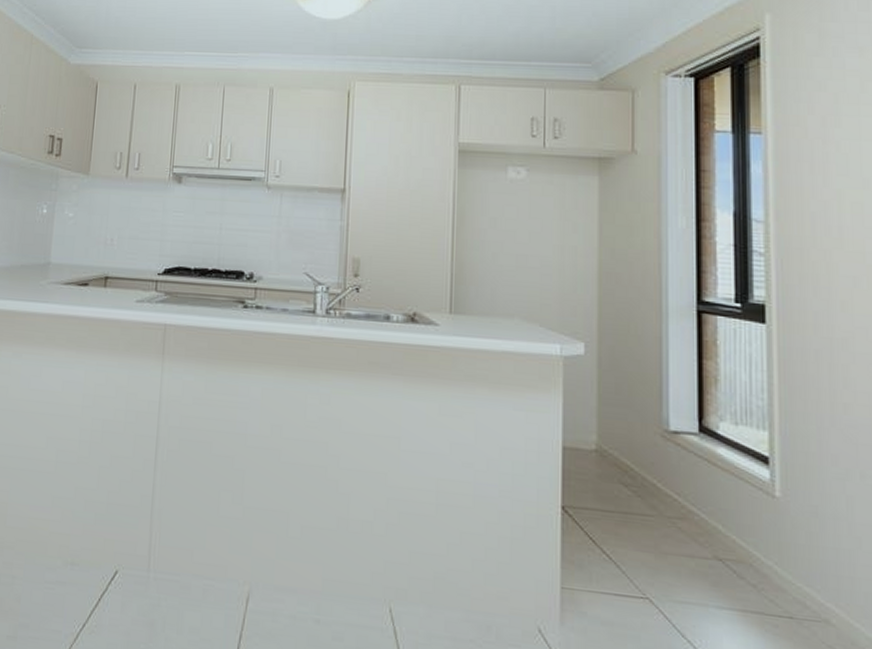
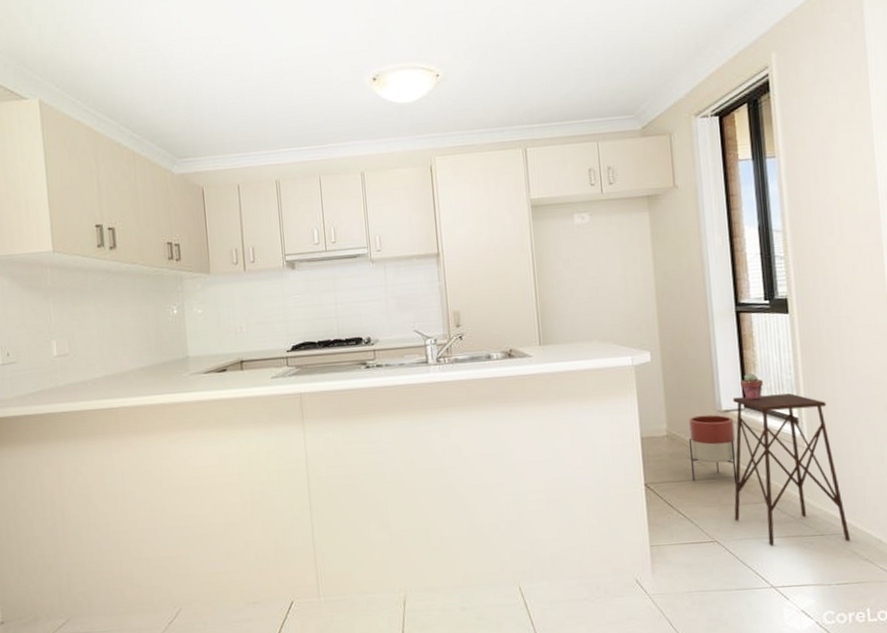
planter: none [624,431,684,527] -> present [689,414,737,483]
side table: none [674,417,831,634] -> present [732,393,851,546]
potted succulent: none [695,389,725,425] -> present [739,373,763,400]

